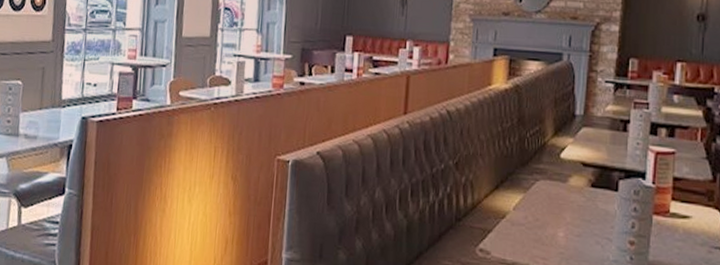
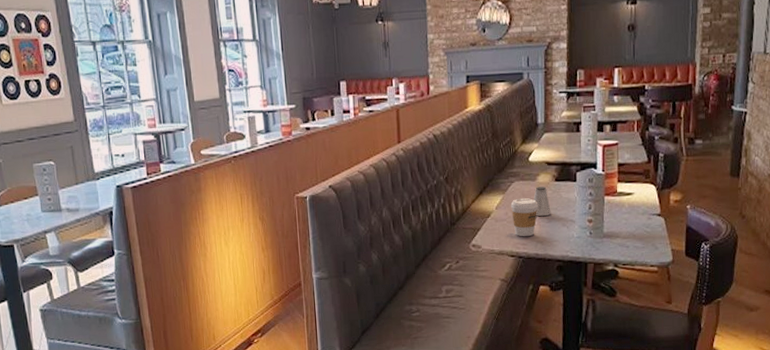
coffee cup: none [532,200,567,250] -> present [511,198,538,237]
saltshaker: none [562,191,583,228] -> present [533,187,551,216]

